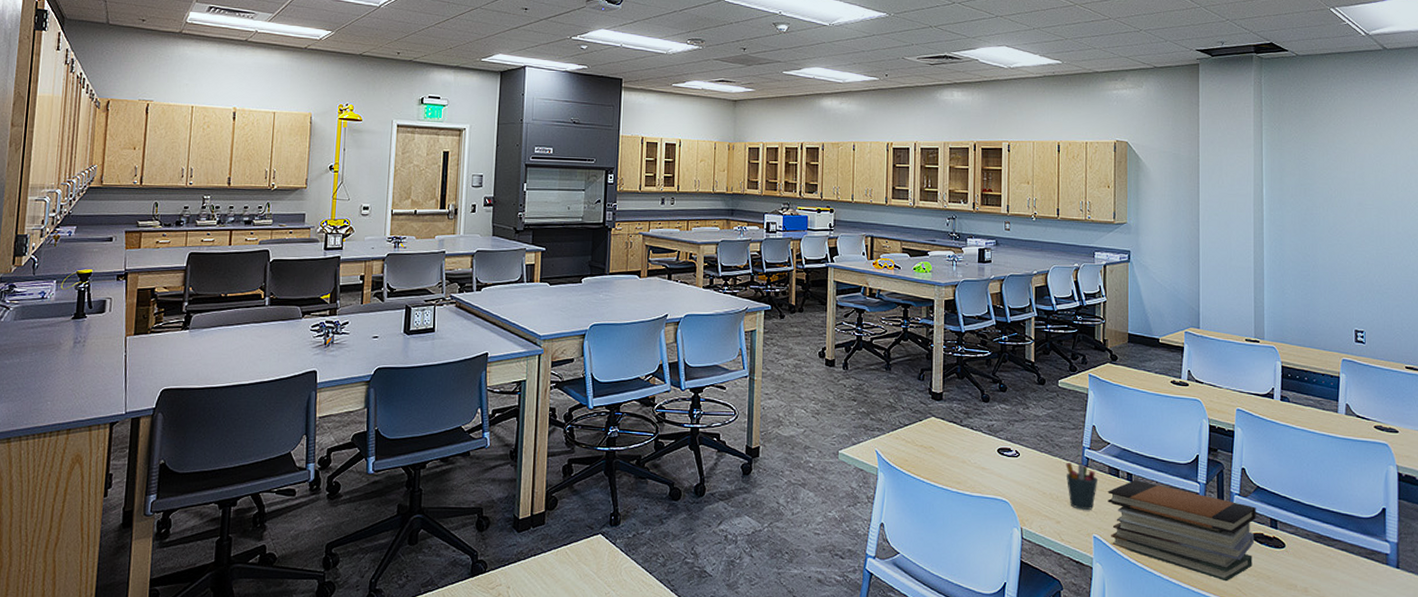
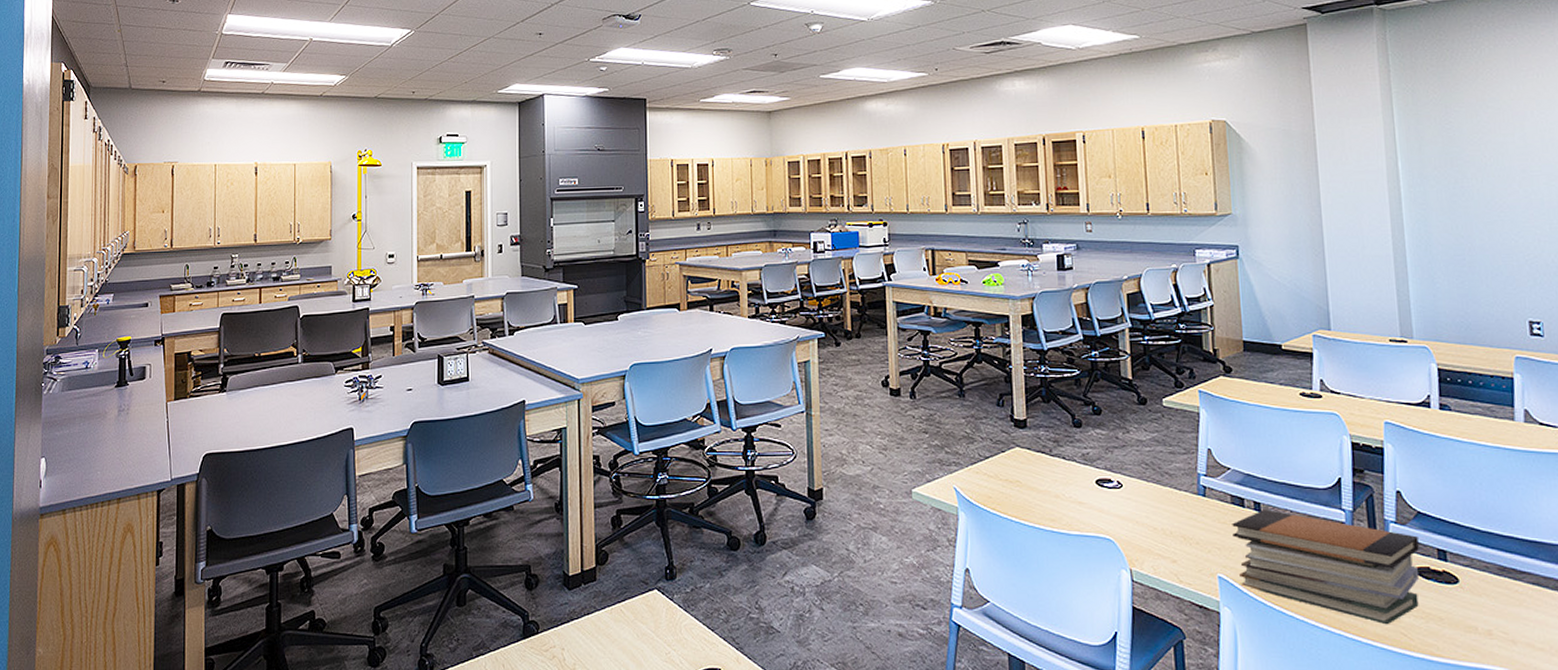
pen holder: present [1066,462,1097,510] -> none [1178,492,1219,546]

